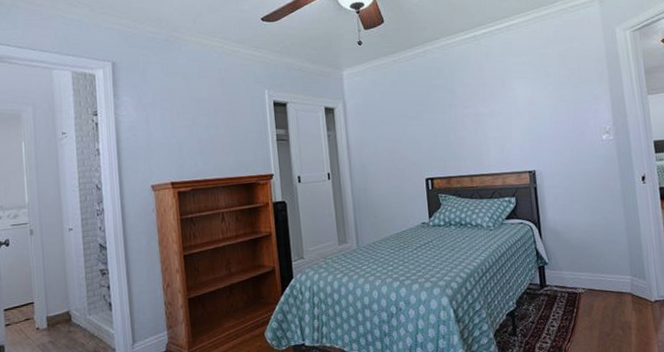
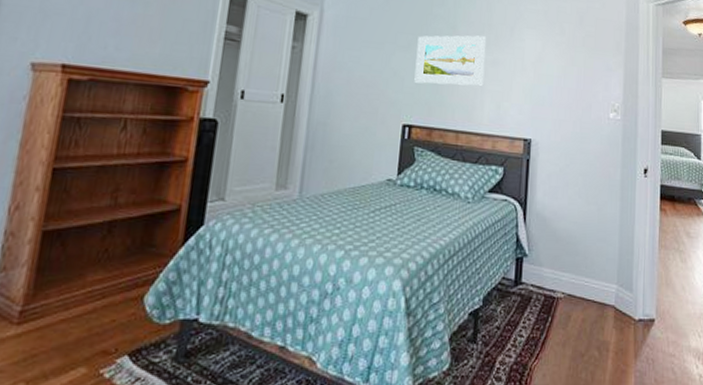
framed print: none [424,94,486,144] -> present [414,35,486,86]

